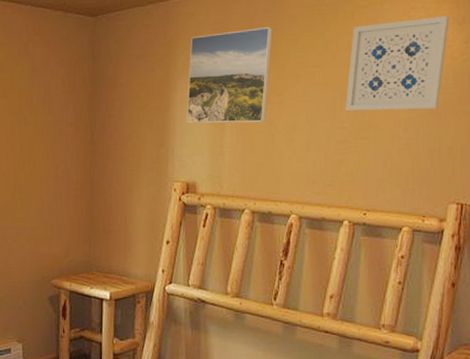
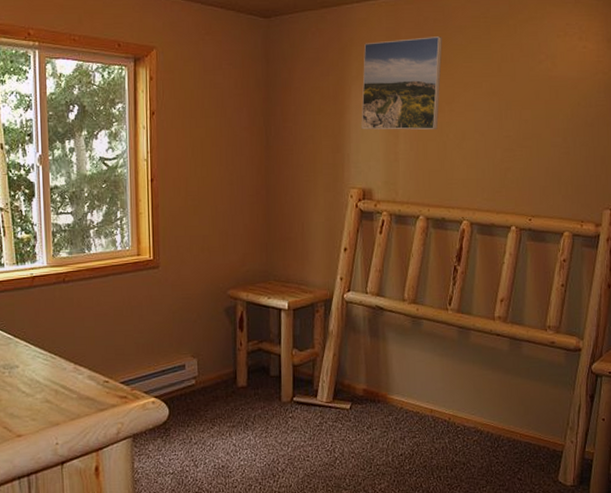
wall art: present [345,16,450,112] -> none [510,33,600,121]

